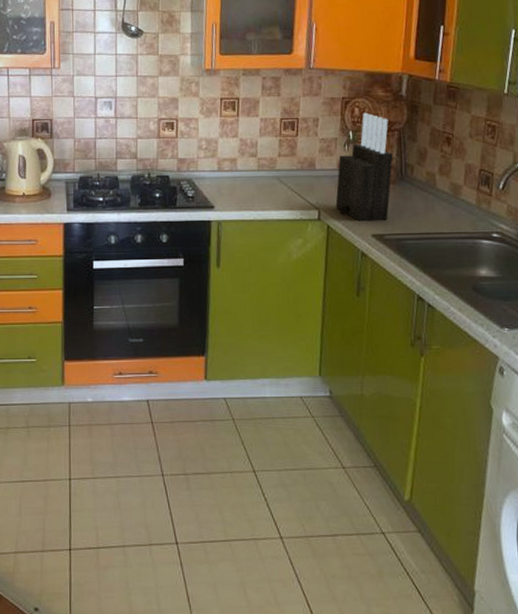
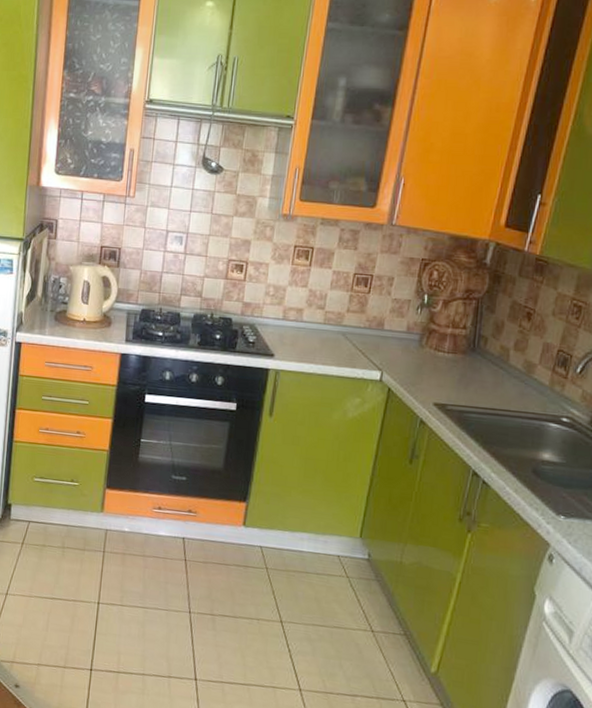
knife block: present [335,112,393,222] -> none [400,277,468,390]

